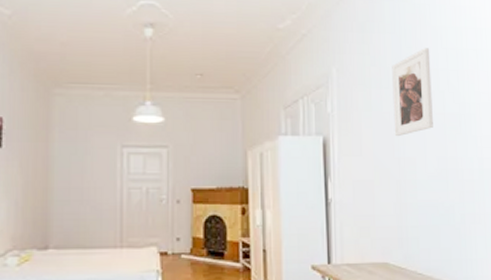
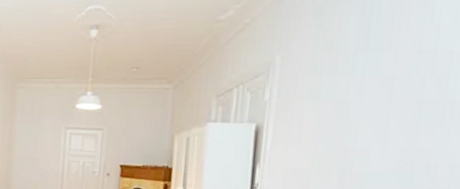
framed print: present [392,48,433,137] -> none [345,27,413,126]

